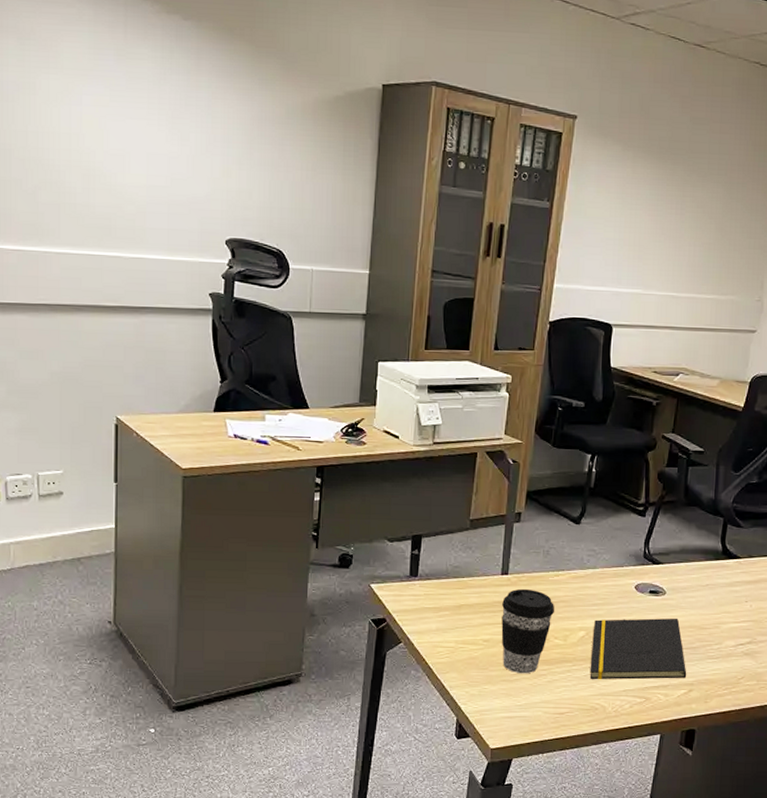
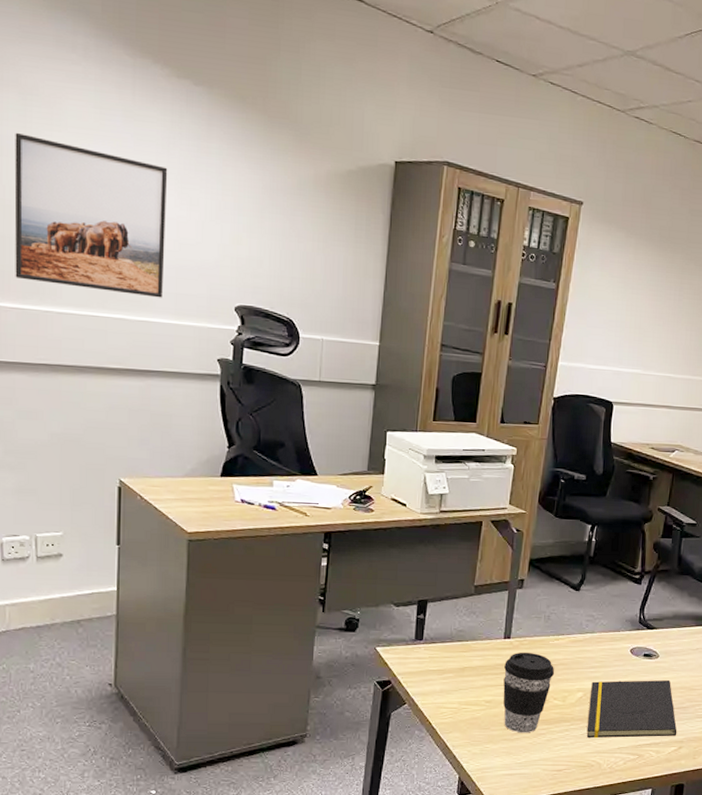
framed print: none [14,77,159,234] -> present [14,132,168,298]

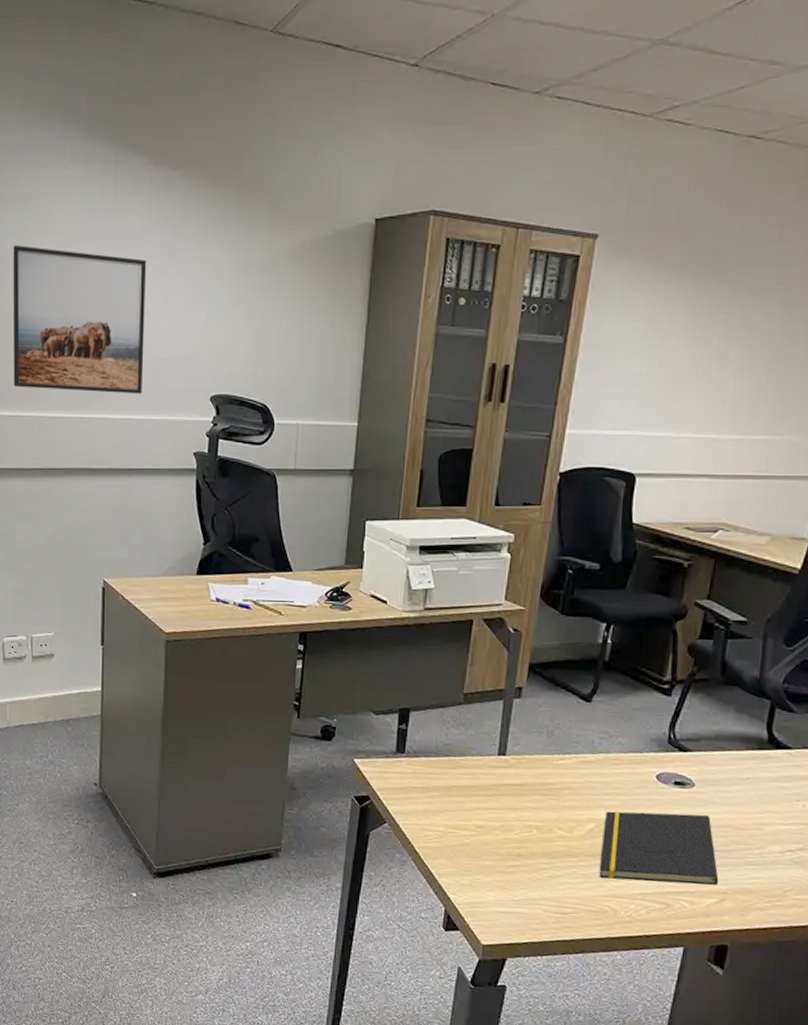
coffee cup: present [503,652,555,733] -> none [496,771,560,867]

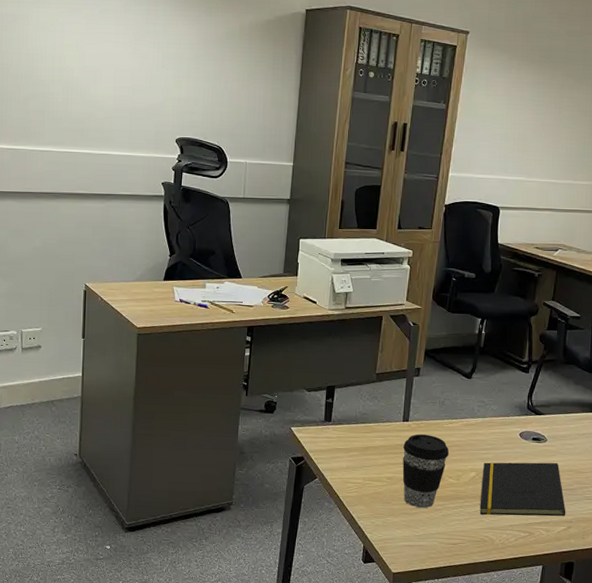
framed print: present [13,244,147,394] -> none [10,11,125,135]
coffee cup: none [496,771,560,867] -> present [402,433,450,508]

